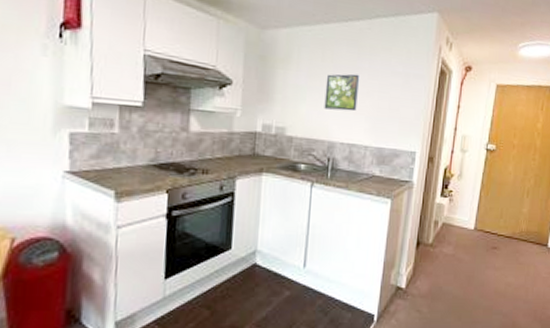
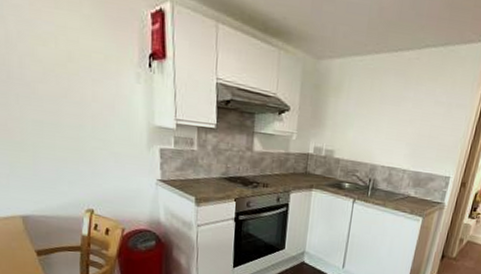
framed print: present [324,74,360,112] -> none [369,102,405,138]

